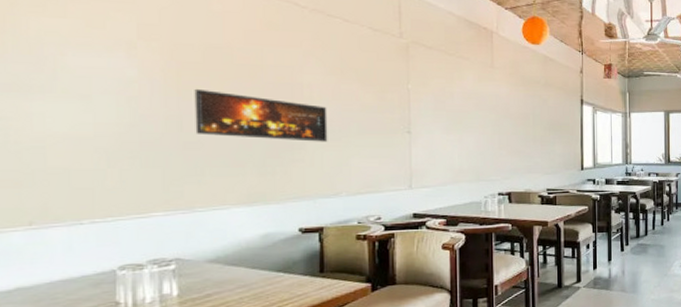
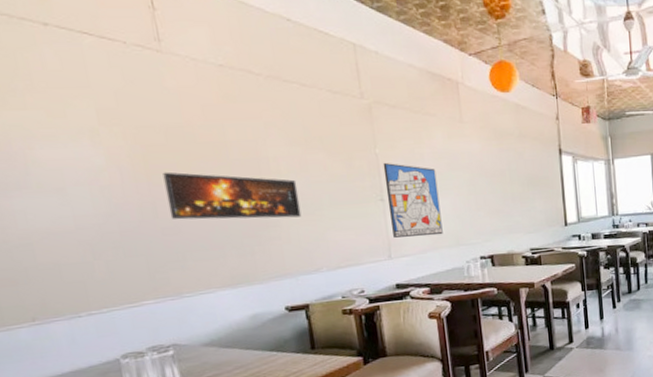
wall art: none [413,97,465,170] -> present [383,162,443,238]

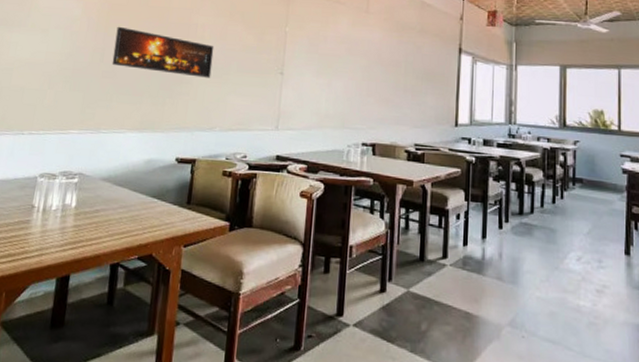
wall art: present [383,162,443,238] -> none [284,40,335,115]

